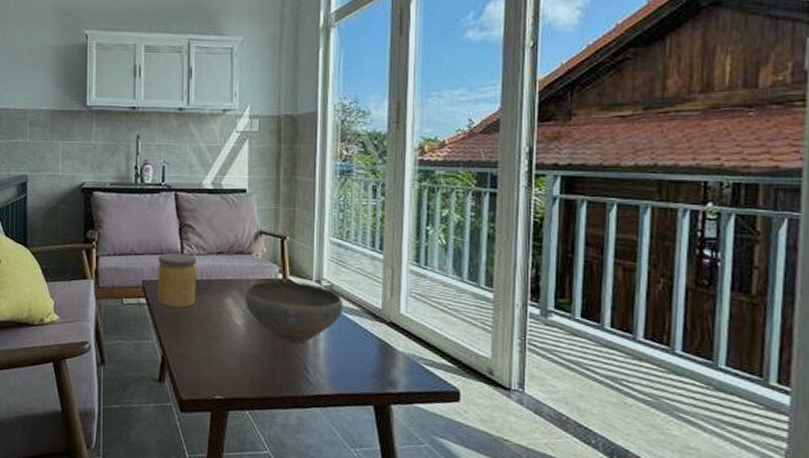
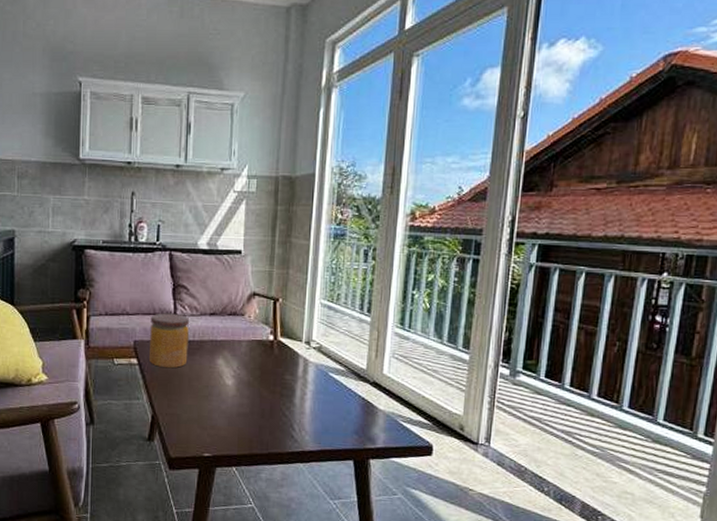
bowl: present [246,281,343,343] -> none [236,342,330,402]

